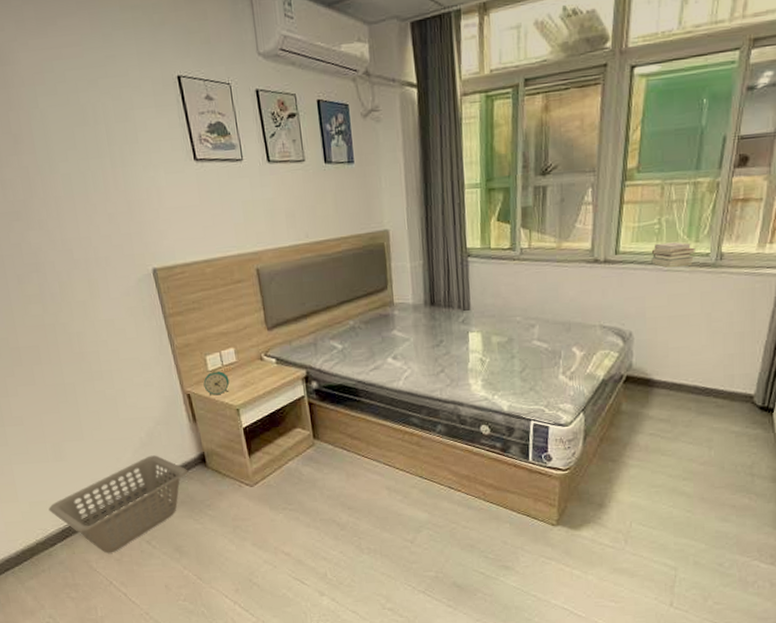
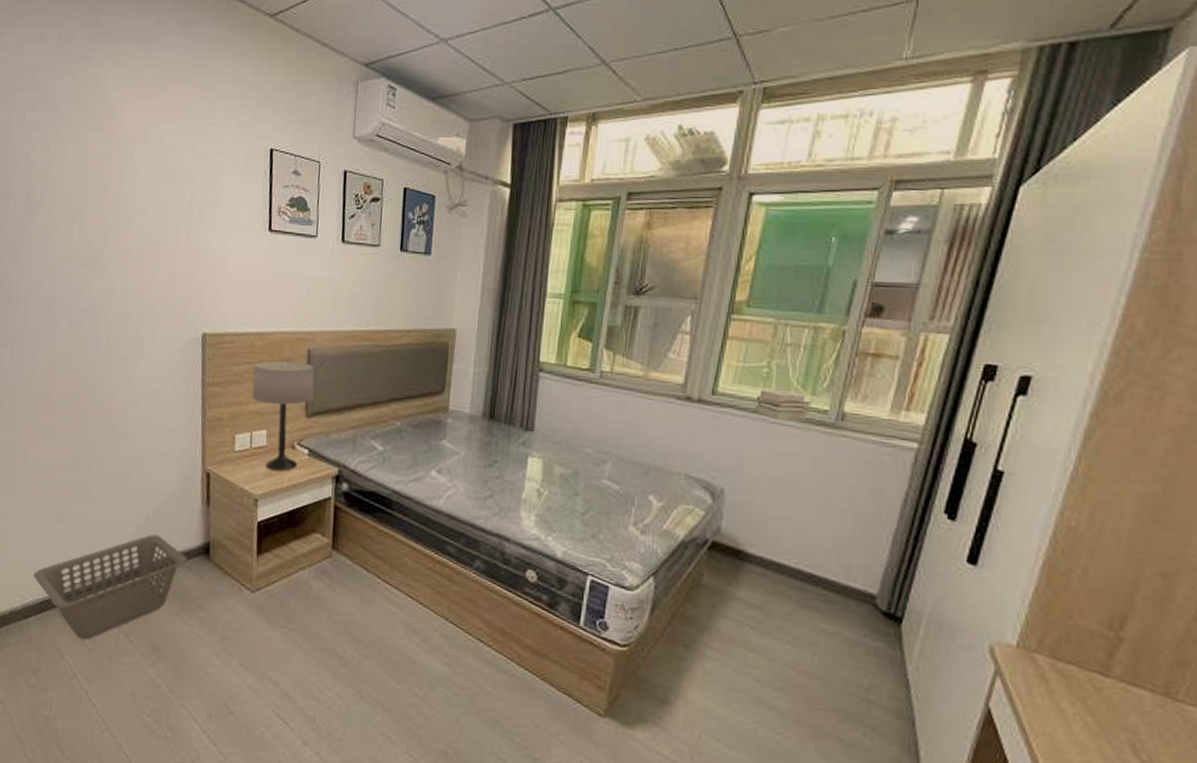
alarm clock: present [203,370,230,396] -> none [226,451,255,480]
table lamp: none [208,281,271,382] -> present [252,360,315,472]

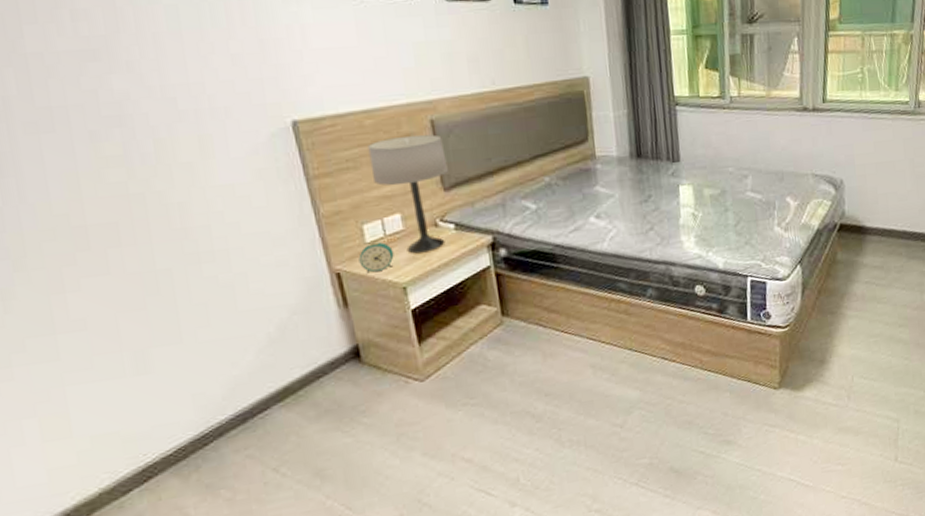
laundry basket: present [33,534,188,640] -> none [122,353,335,493]
alarm clock: none [226,451,255,480] -> present [358,241,394,274]
books: present [755,389,811,421] -> none [856,90,896,115]

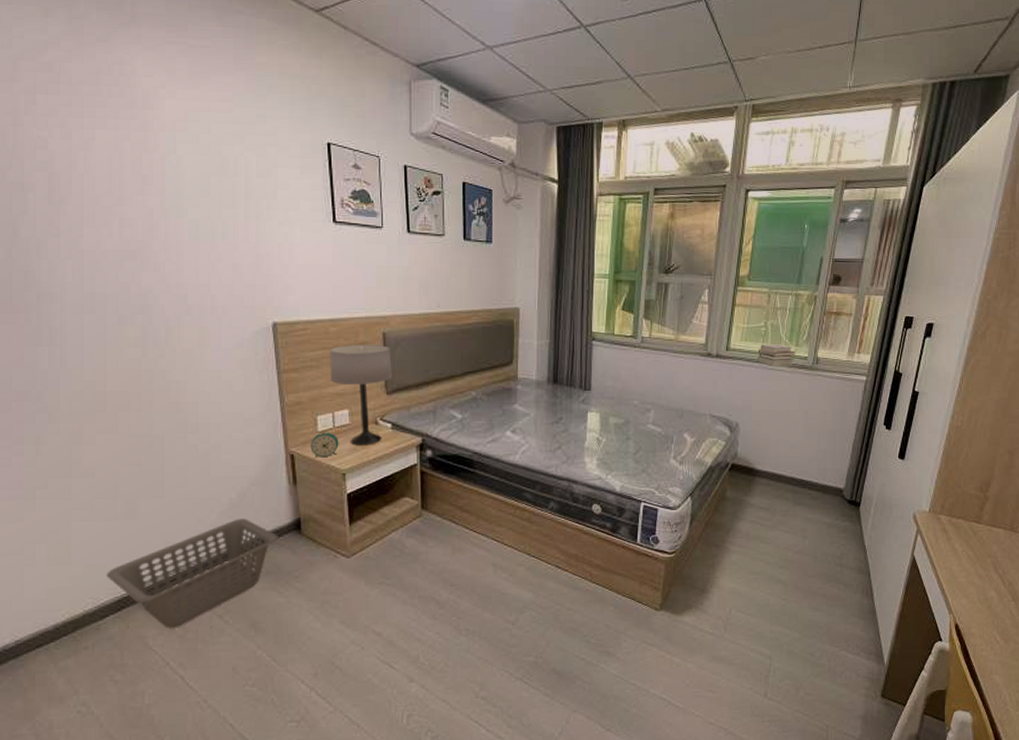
laundry basket: none [122,353,335,493] -> present [106,518,278,629]
books: none [856,90,896,115] -> present [757,344,795,366]

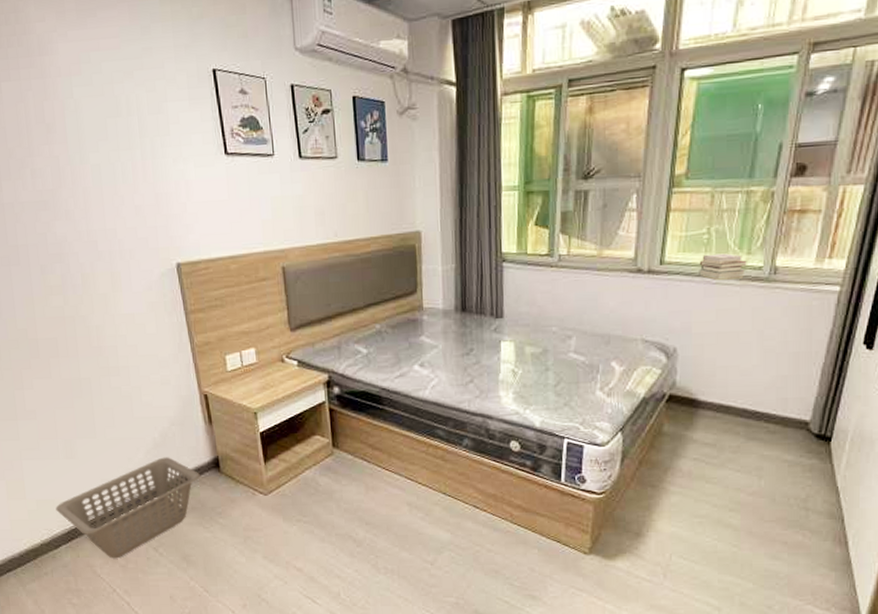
alarm clock: present [310,431,339,458] -> none [221,371,249,397]
table lamp: present [330,344,393,446] -> none [232,279,295,384]

